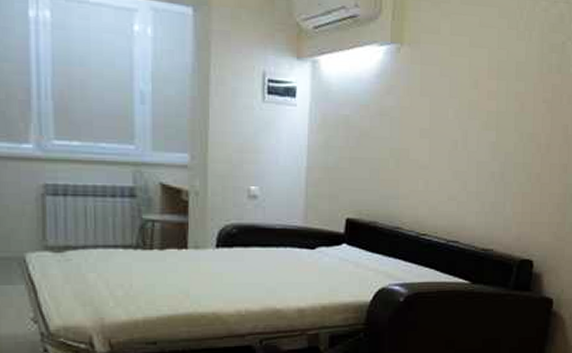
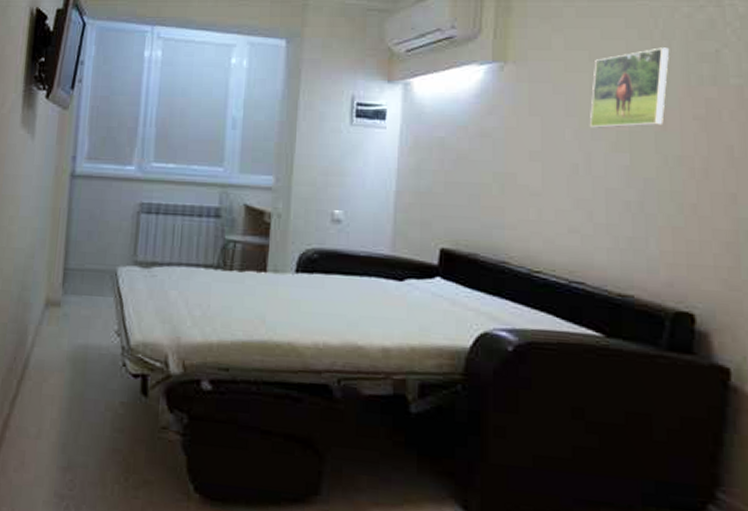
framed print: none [467,37,530,109] -> present [589,47,670,128]

